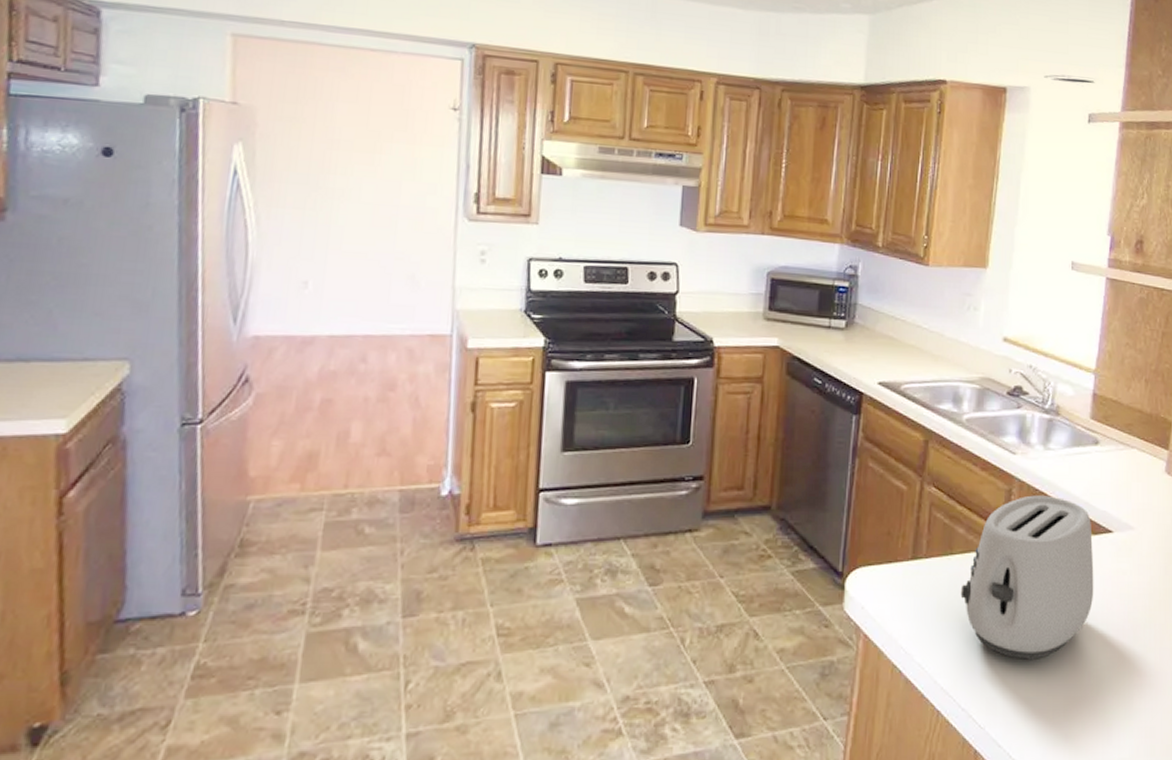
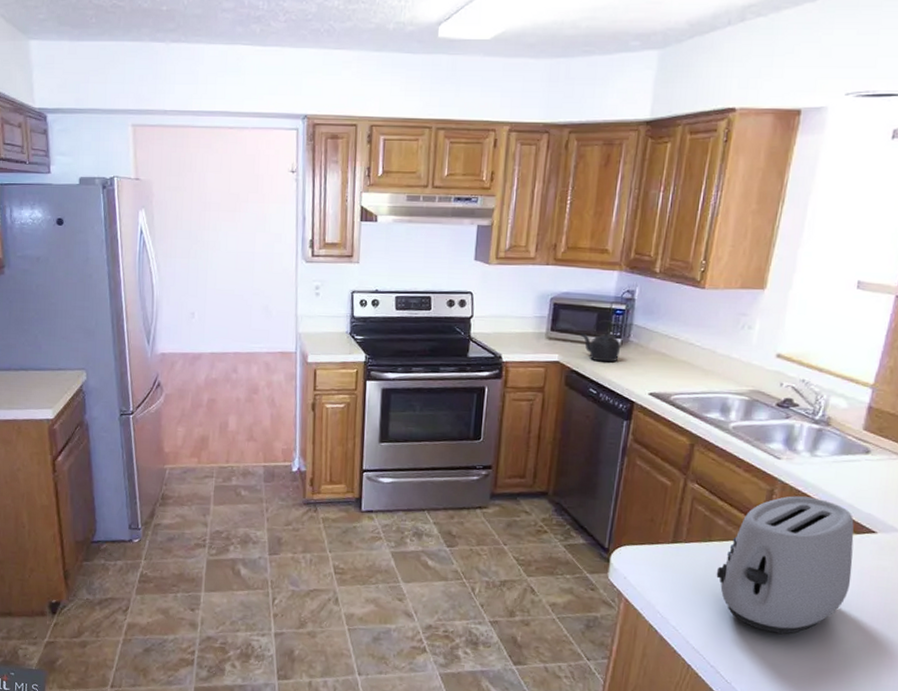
kettle: none [801,298,847,347] -> present [580,320,623,363]

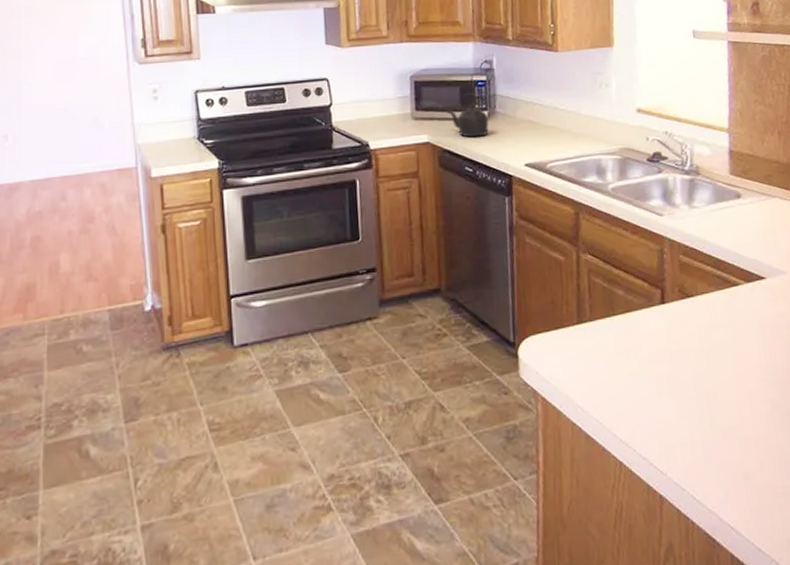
toaster: present [716,496,854,635] -> none [627,251,755,407]

